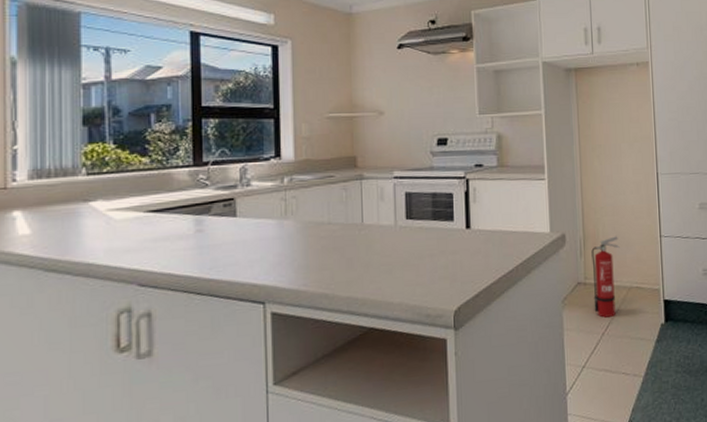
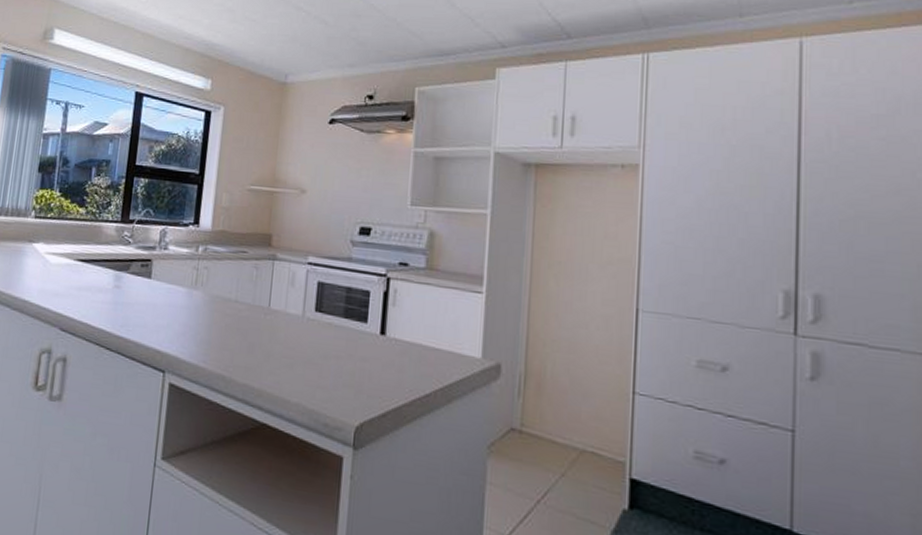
fire extinguisher: present [591,236,620,318] -> none [529,379,574,483]

